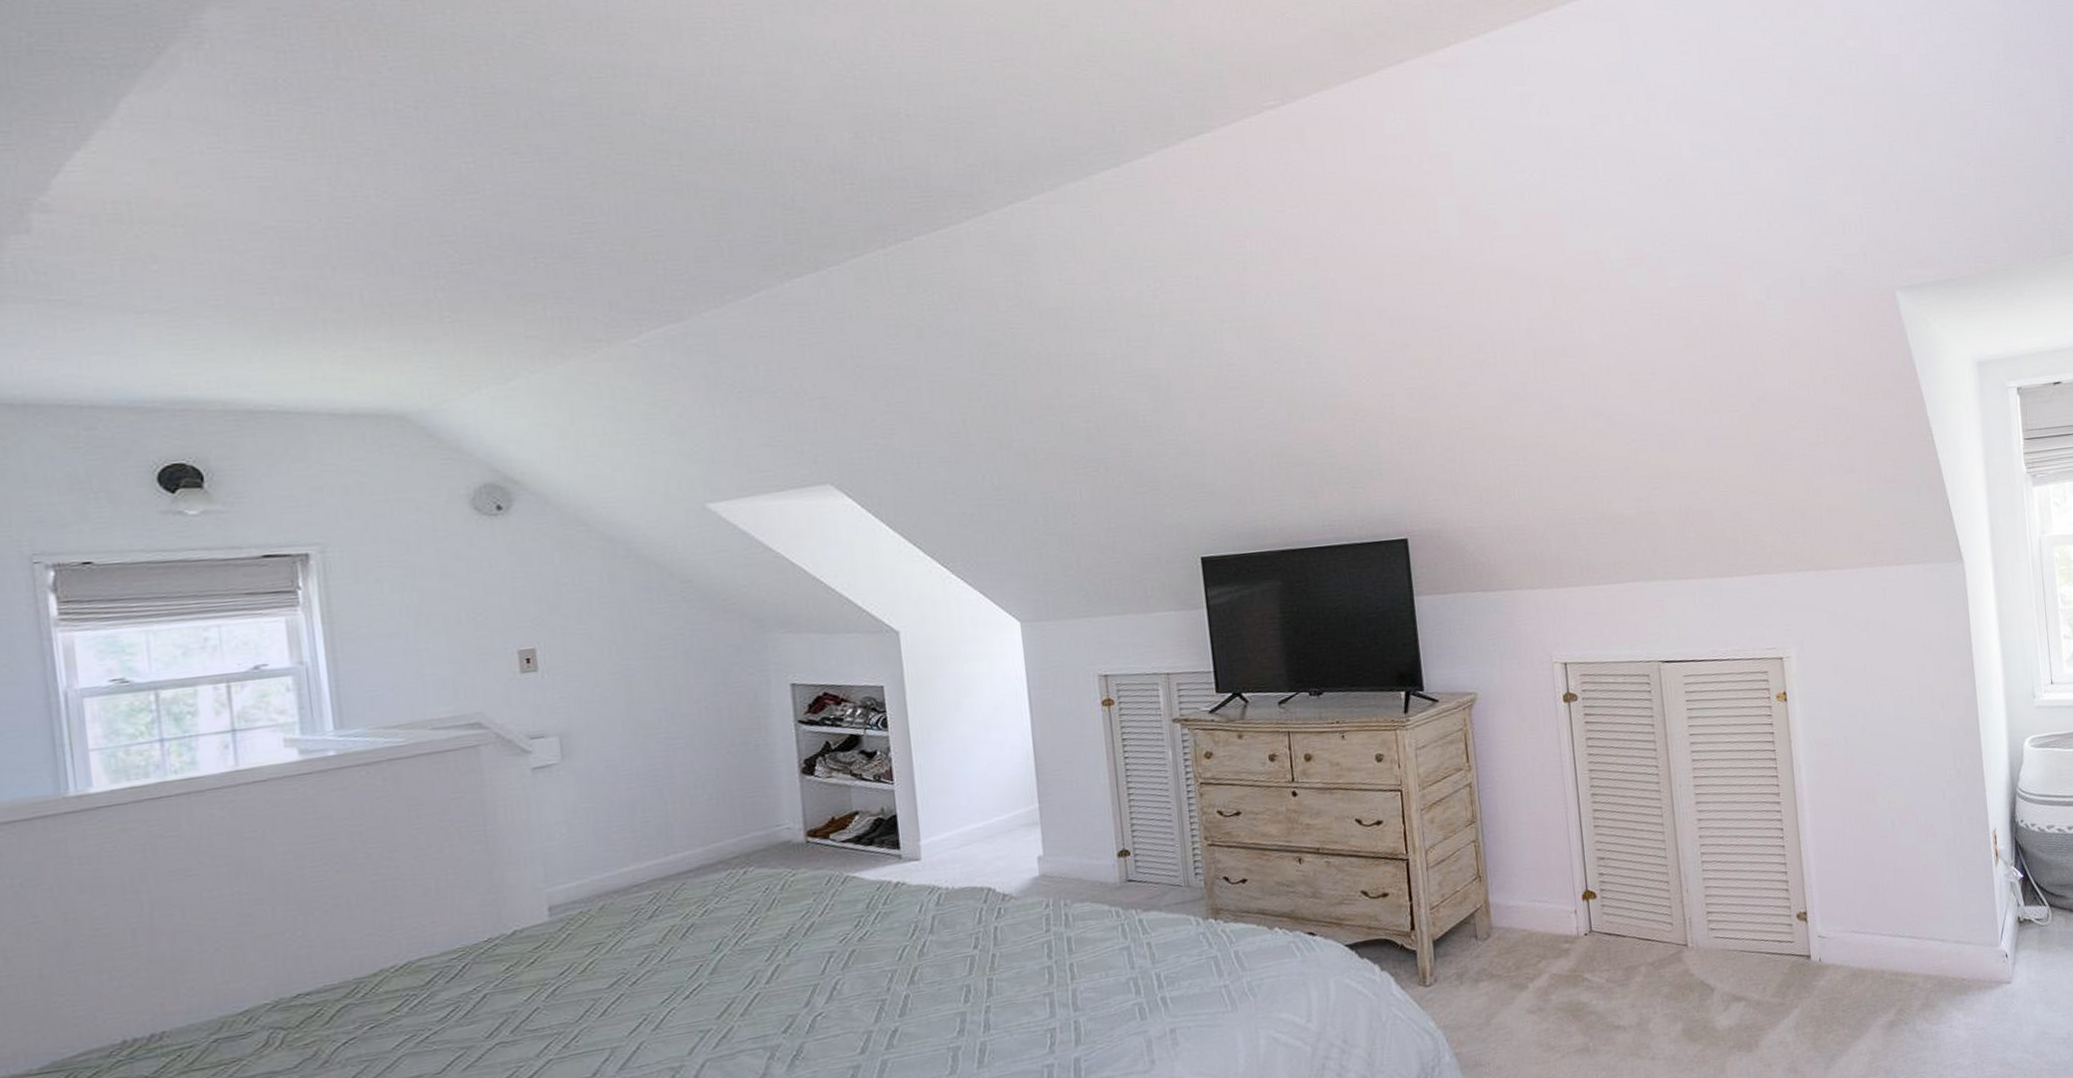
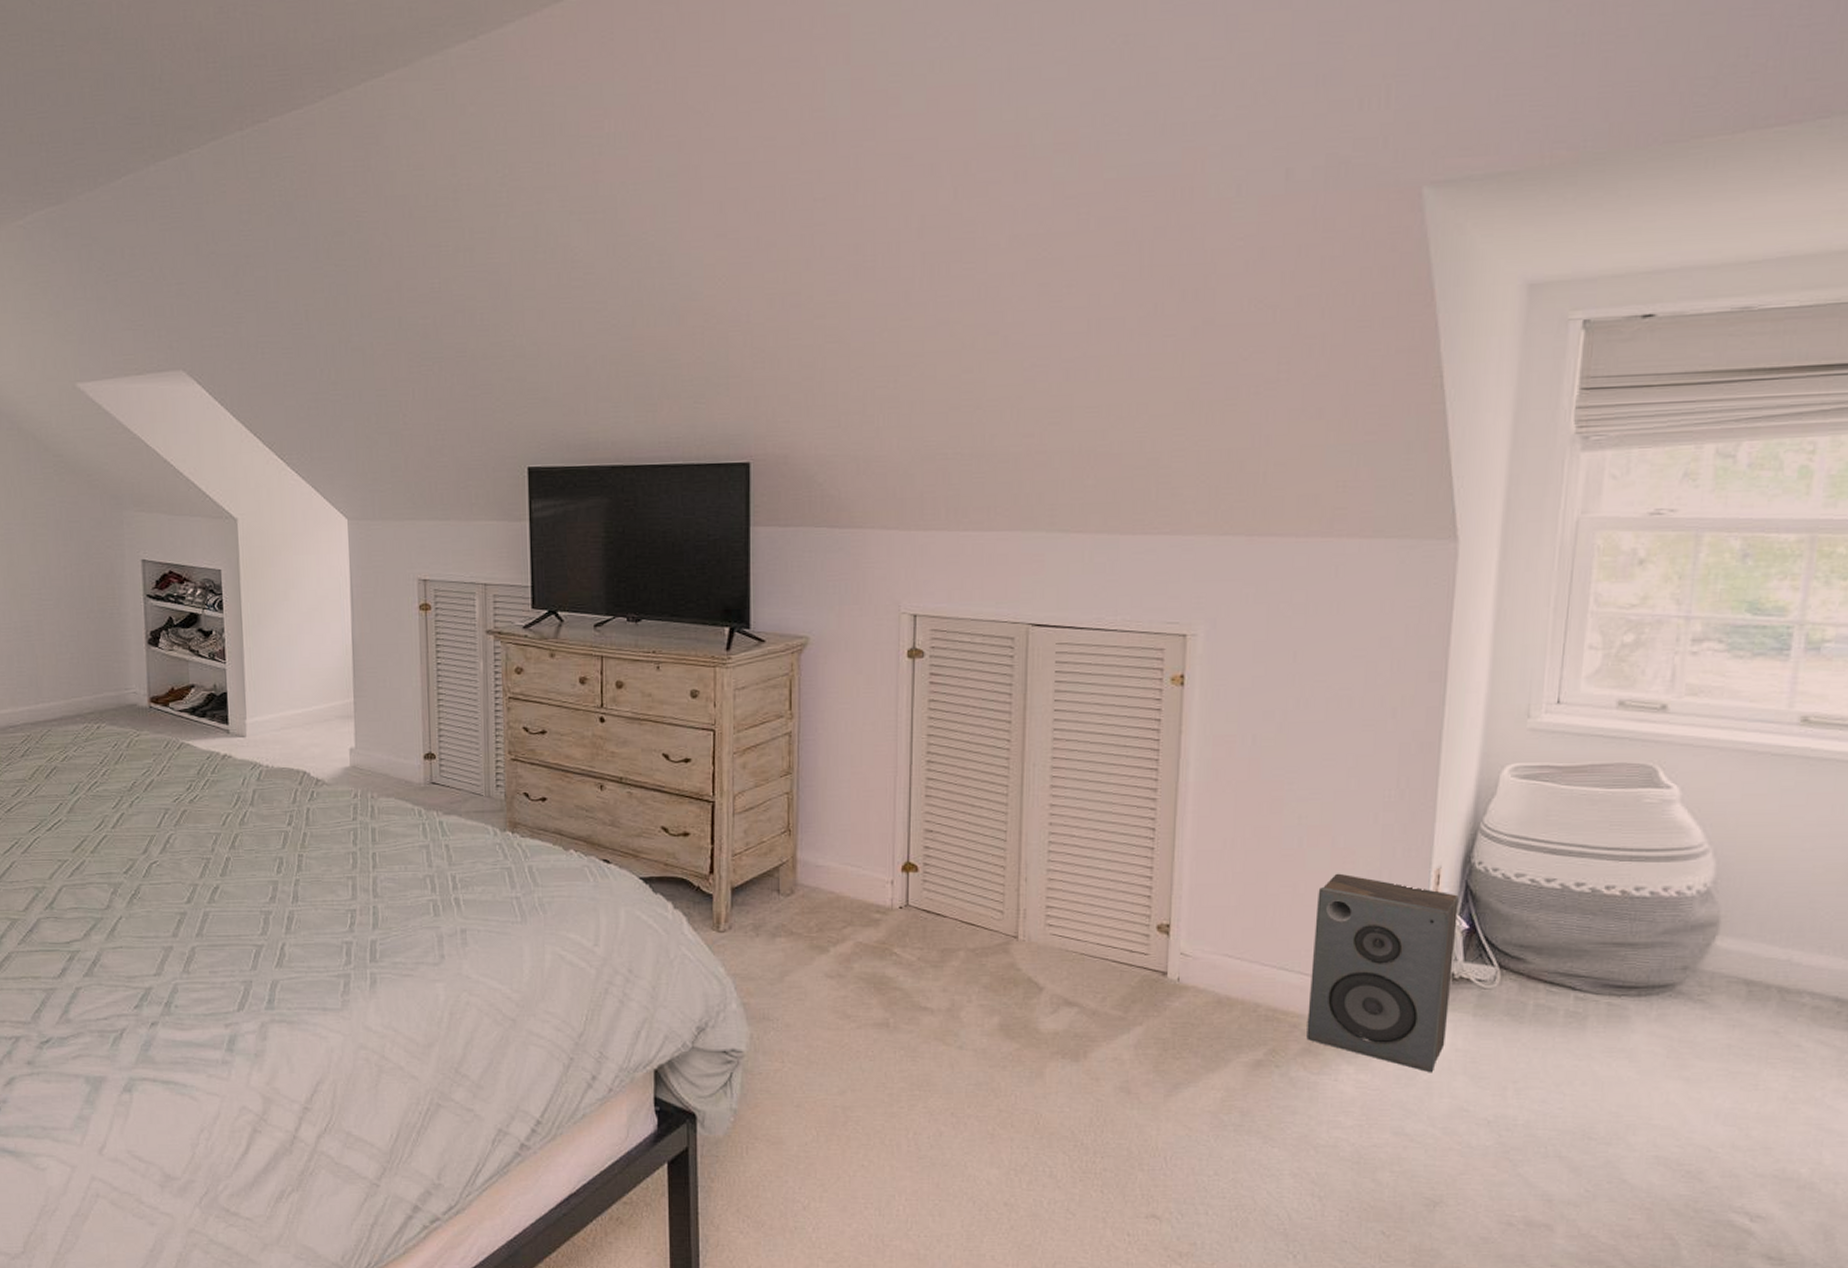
speaker: none [1912,845,2023,1006] -> present [1306,873,1459,1073]

